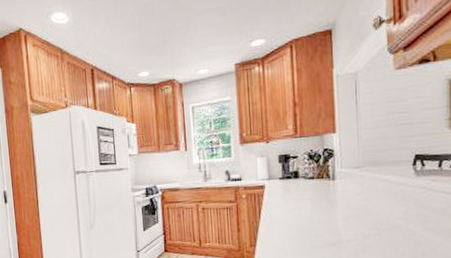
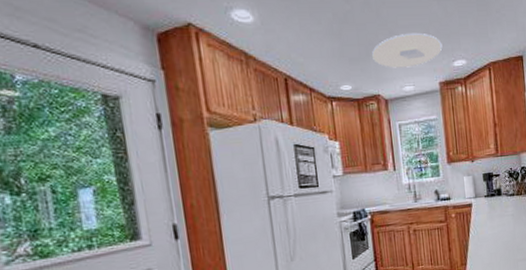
ceiling light: none [169,16,240,53] -> present [372,32,443,68]

